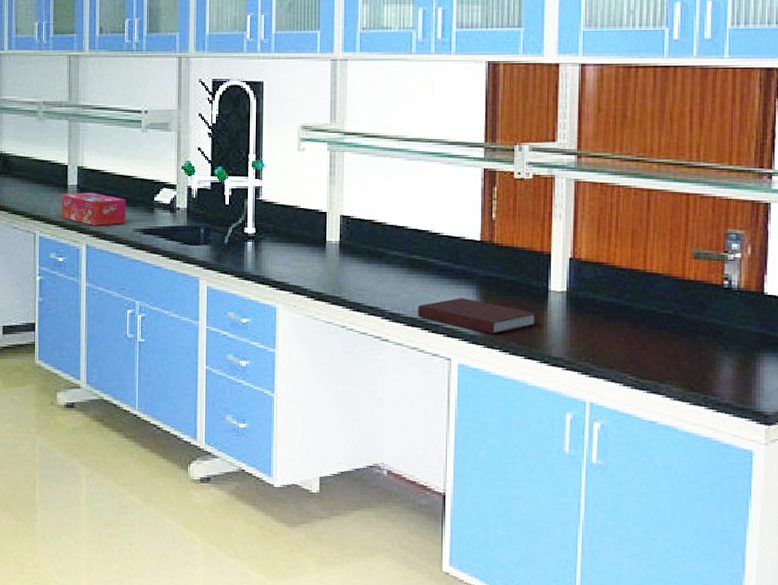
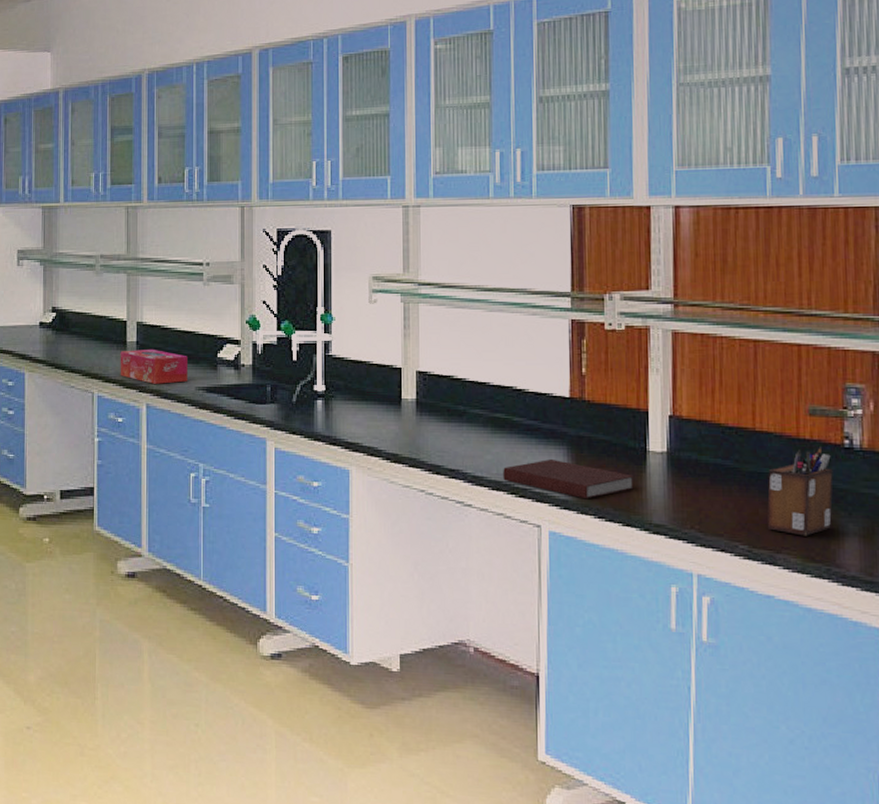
desk organizer: none [653,287,713,368] -> present [767,447,833,536]

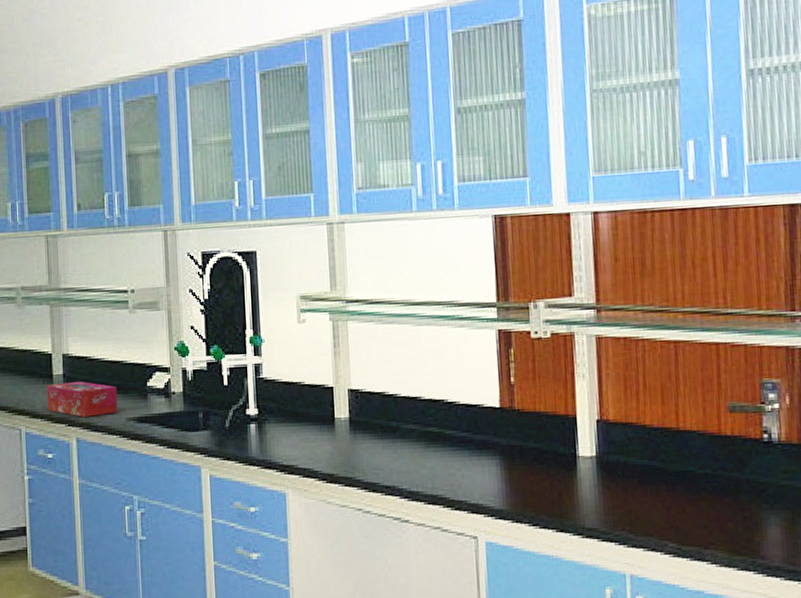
notebook: present [503,458,635,499] -> none [438,469,567,508]
desk organizer: present [767,447,833,536] -> none [693,442,755,531]

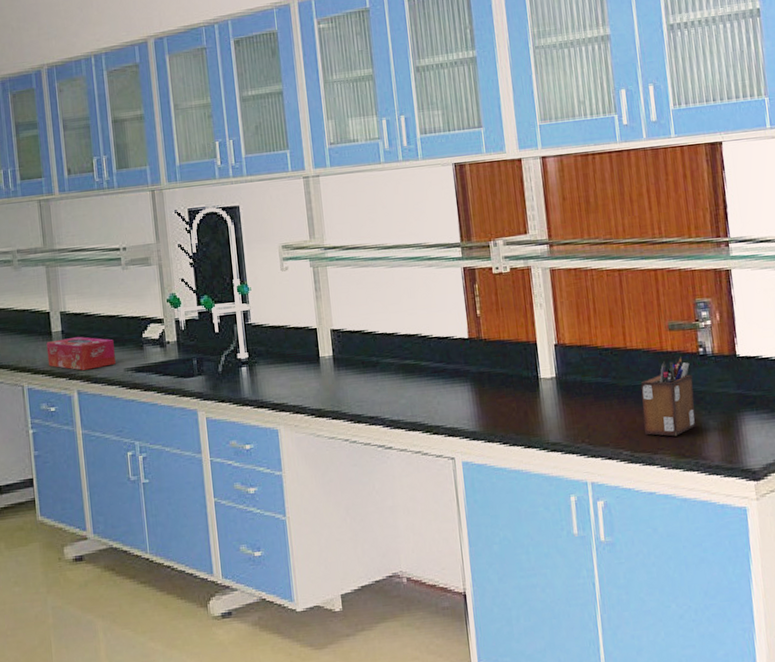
desk organizer: none [693,442,755,531] -> present [640,357,696,437]

